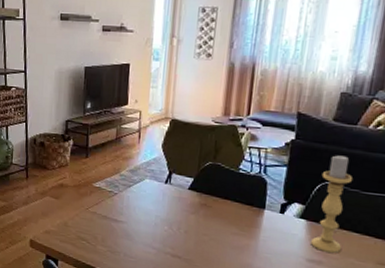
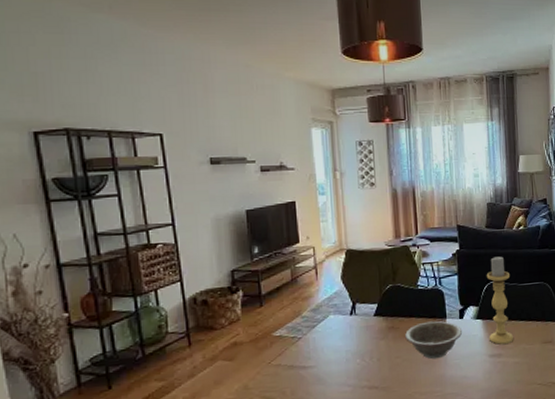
decorative bowl: none [216,207,280,248] -> present [405,321,462,360]

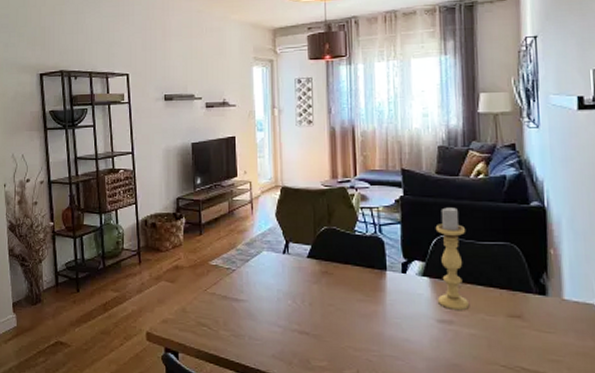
decorative bowl: present [405,321,462,360] -> none [340,271,404,314]

